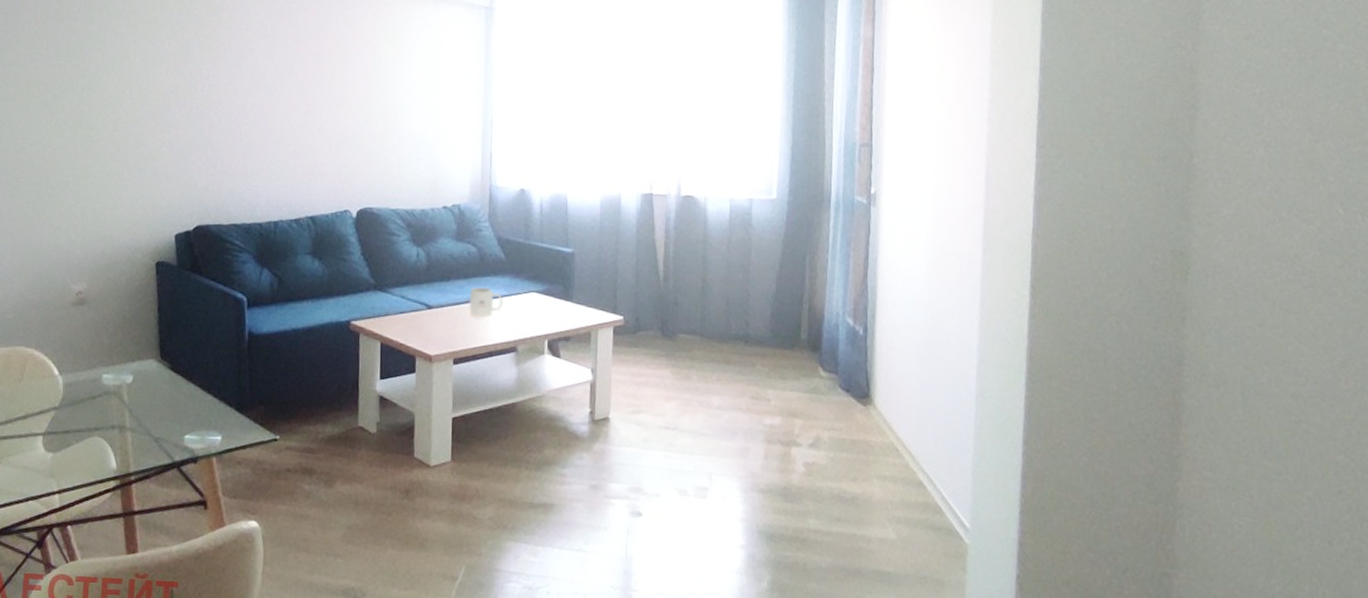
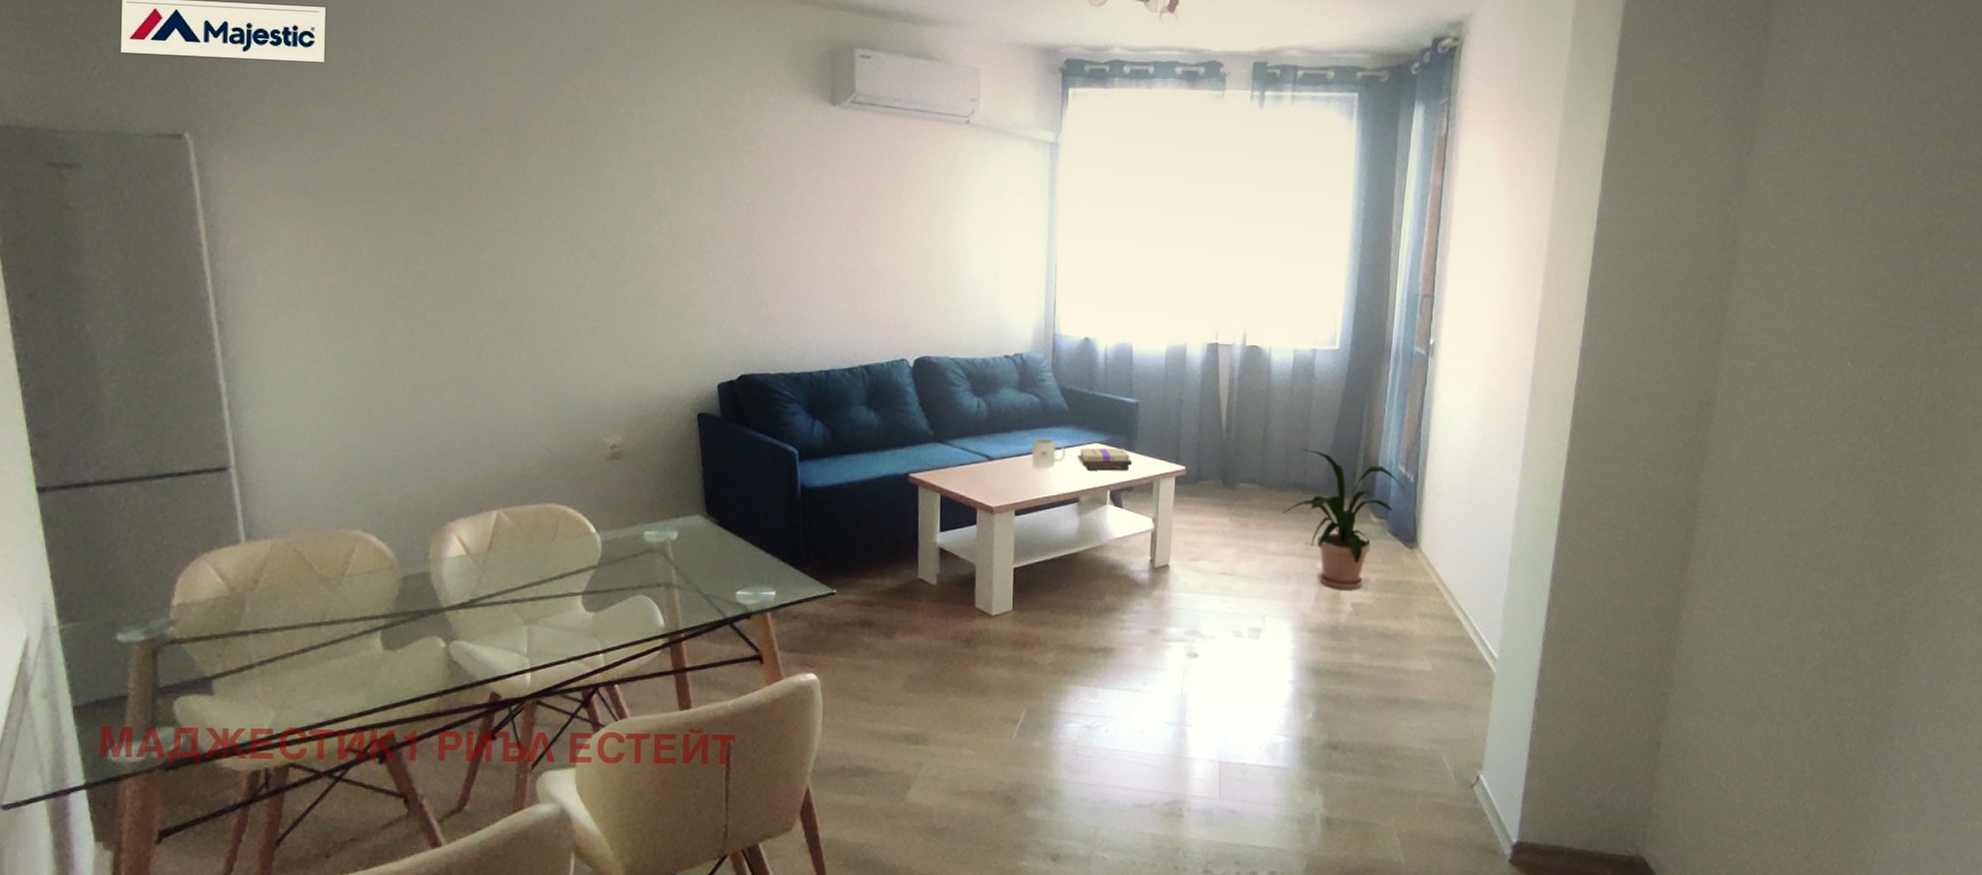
books: none [514,297,570,321] -> present [1077,448,1133,471]
house plant: none [726,300,852,449] -> present [1283,449,1403,591]

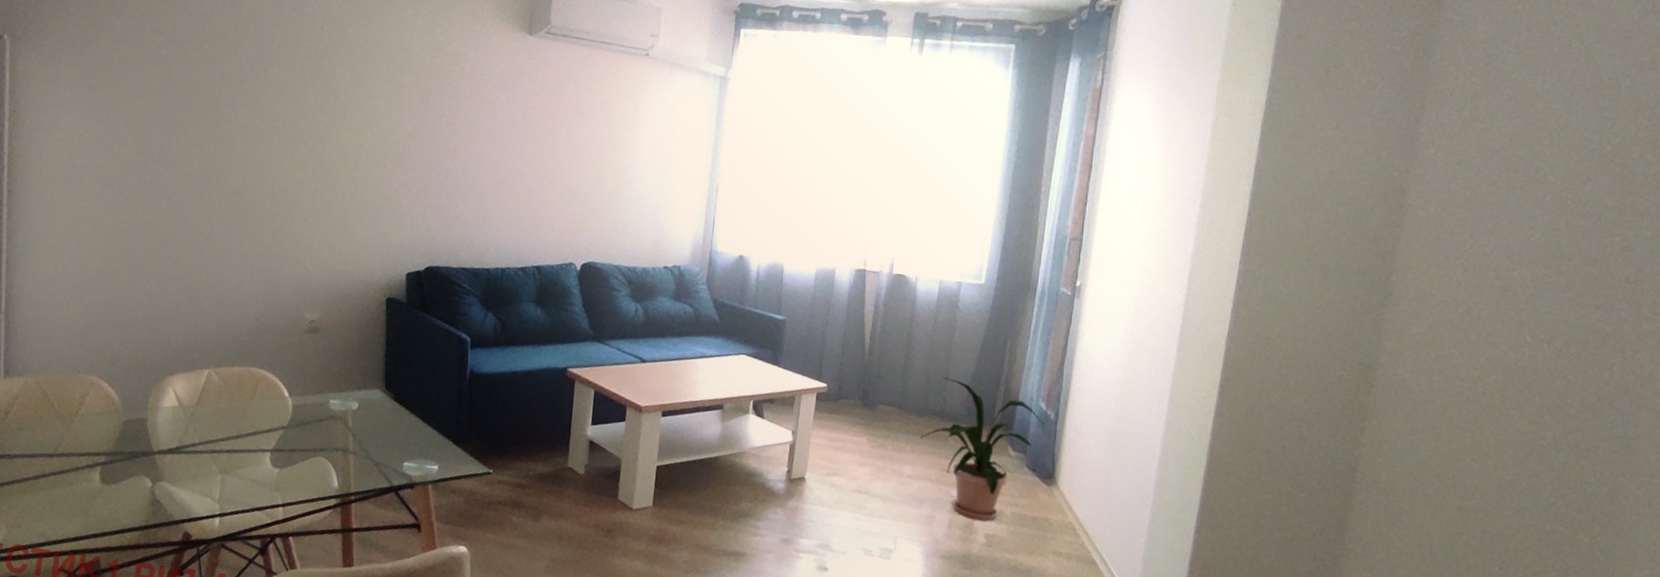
mug: present [1031,438,1066,469] -> none [681,345,714,376]
books: present [1077,448,1133,471] -> none [724,358,777,383]

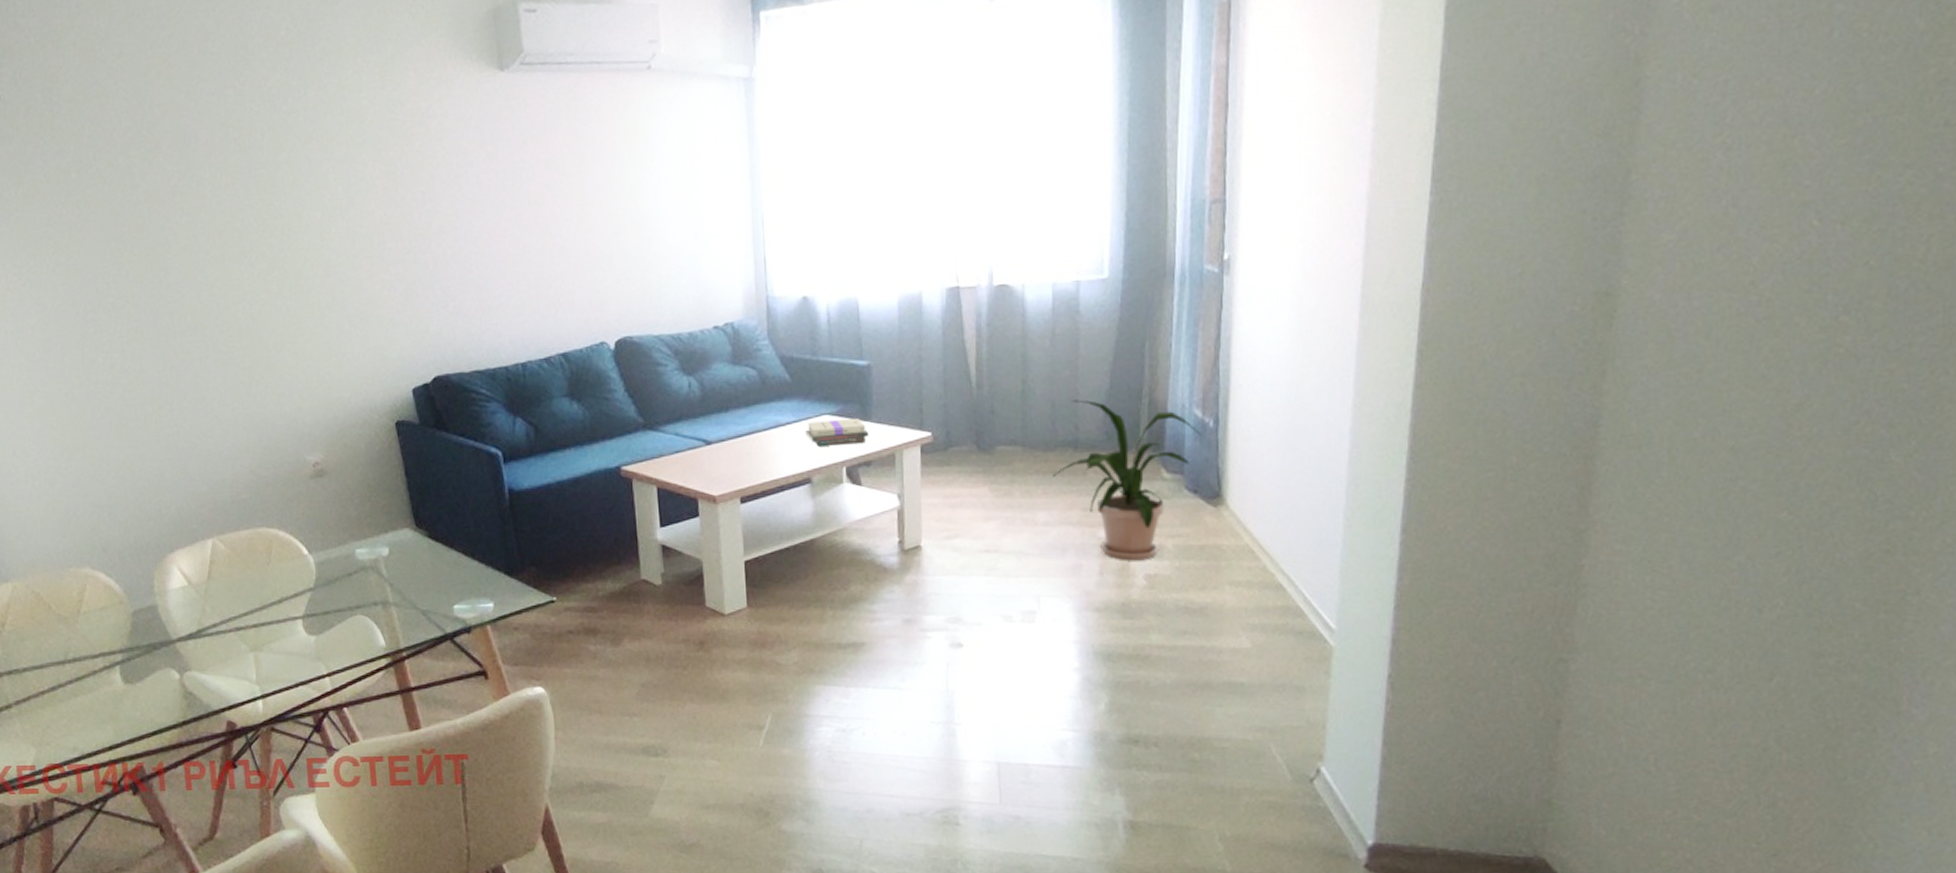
books: none [724,358,777,383] -> present [805,417,870,446]

